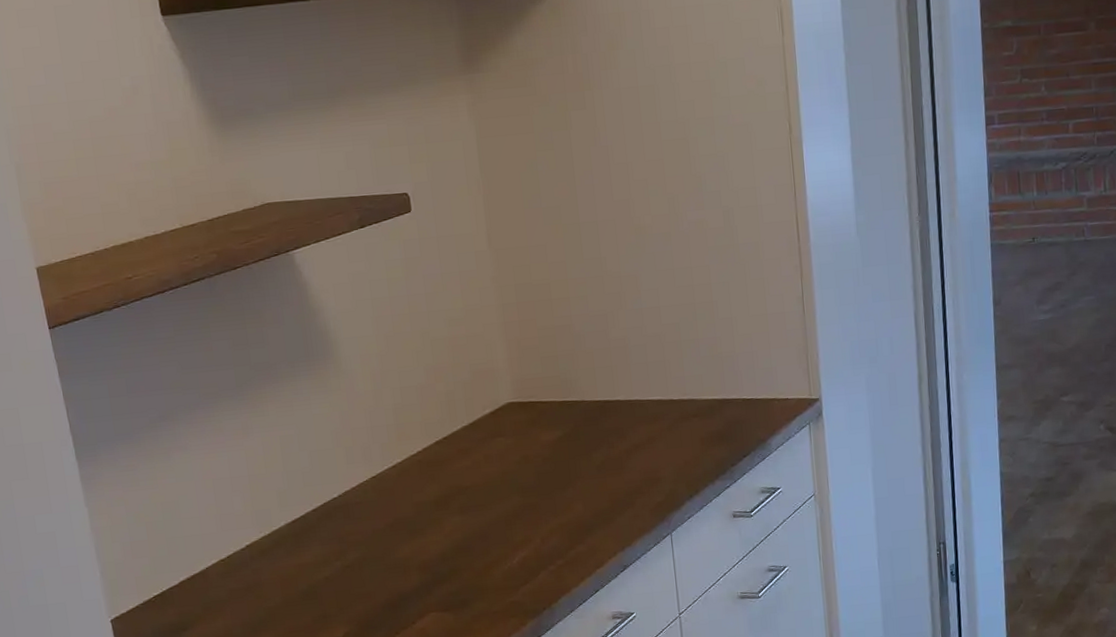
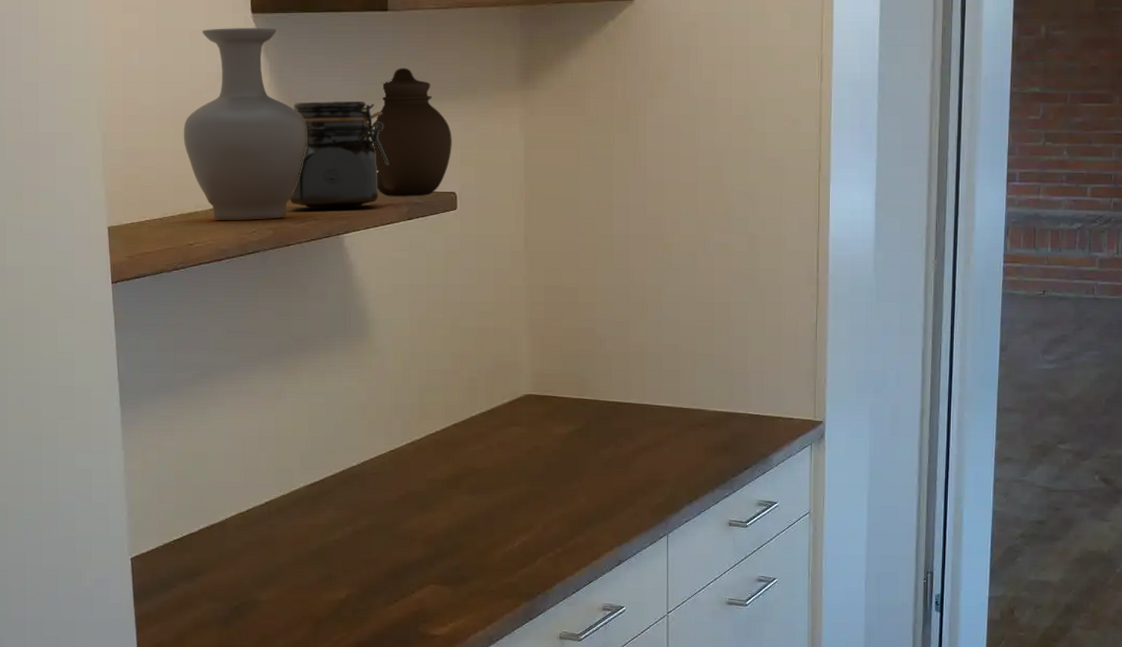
vase: none [104,30,241,249] -> present [183,28,307,220]
jar: none [221,103,333,226] -> present [290,100,390,209]
jar: none [305,61,399,205] -> present [367,67,452,197]

